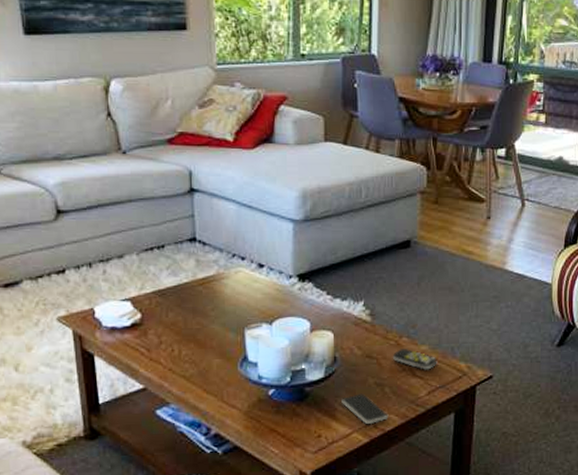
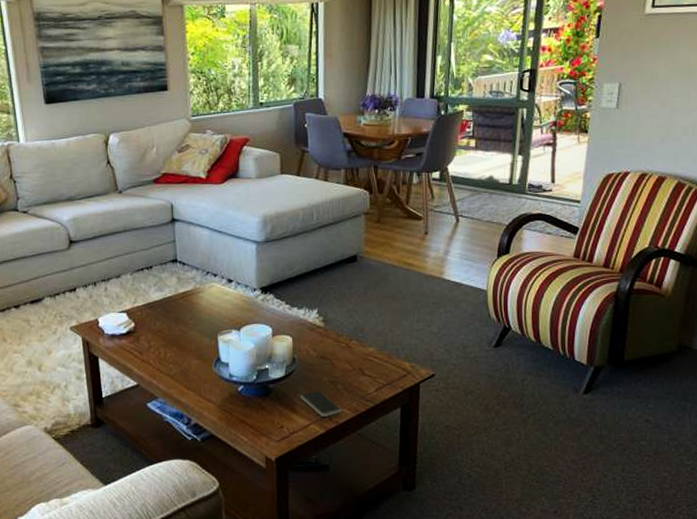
remote control: present [393,347,437,370] -> none [344,349,384,369]

